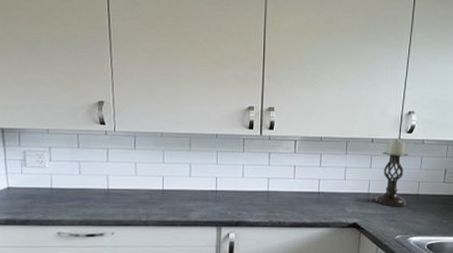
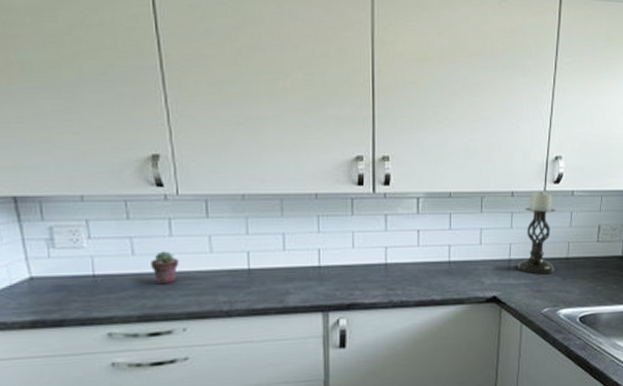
potted succulent: none [92,173,112,198] -> present [151,251,179,285]

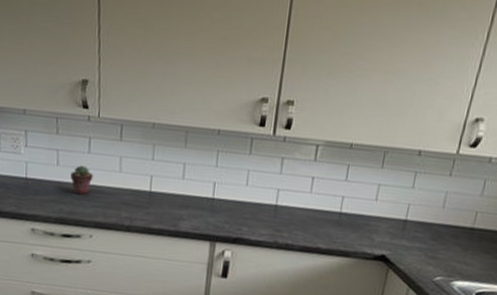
candle holder: present [518,190,557,275] -> none [414,152,468,242]

